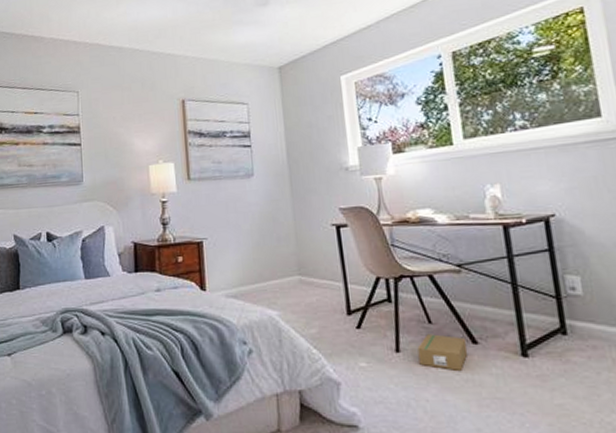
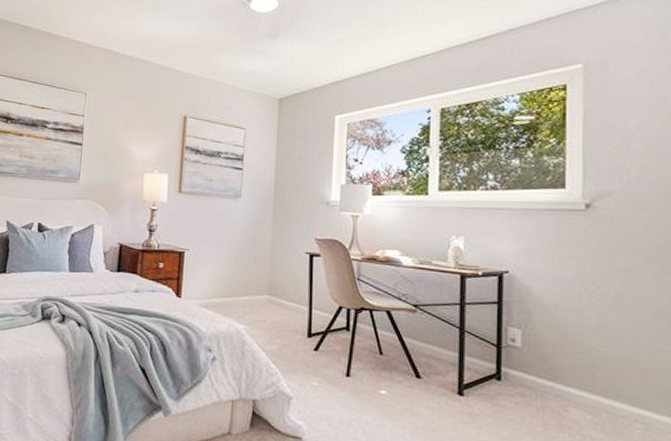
box: present [417,334,468,371] -> none [366,364,411,400]

